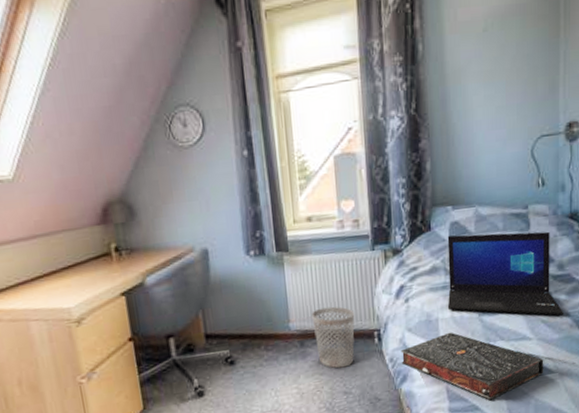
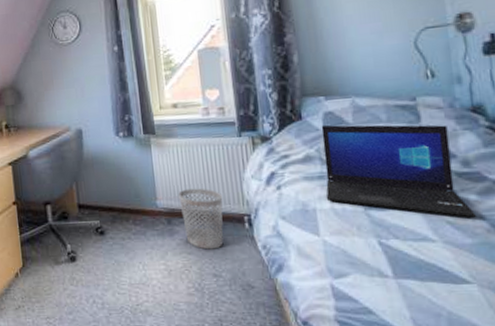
book: present [400,332,544,401] -> none [274,224,456,306]

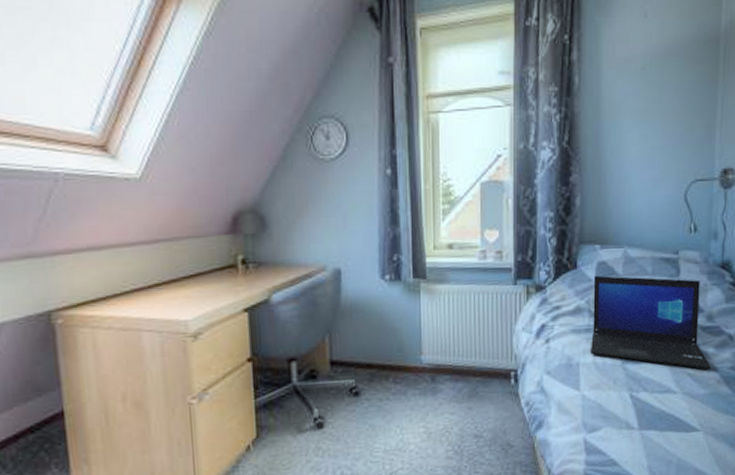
wastebasket: present [178,188,224,250] -> none [446,341,492,409]

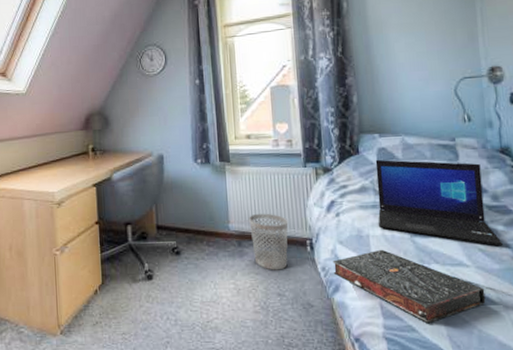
wastebasket: none [446,341,492,409] -> present [249,213,289,270]
book: none [538,378,688,456] -> present [332,249,486,324]

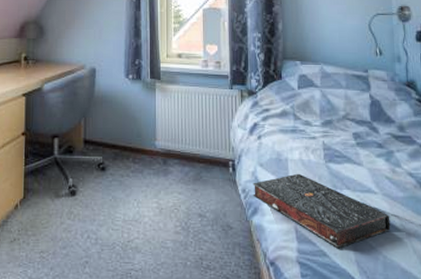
wastebasket: present [249,213,289,270] -> none [175,132,213,190]
laptop: present [375,160,503,246] -> none [296,86,407,175]

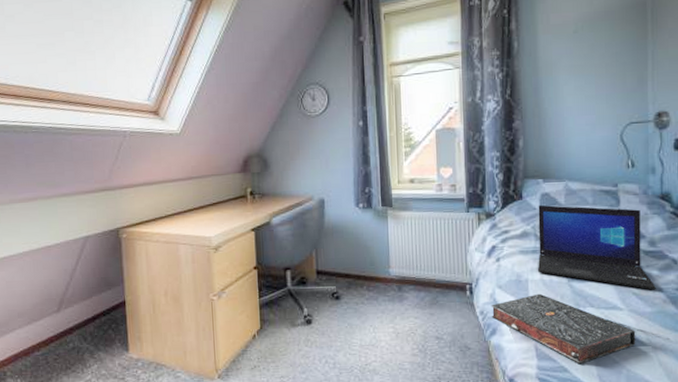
laptop: none [296,86,407,175] -> present [538,205,656,290]

